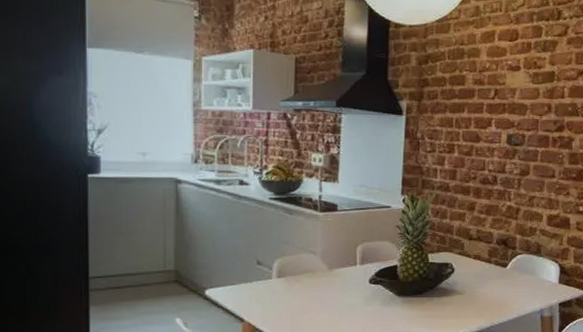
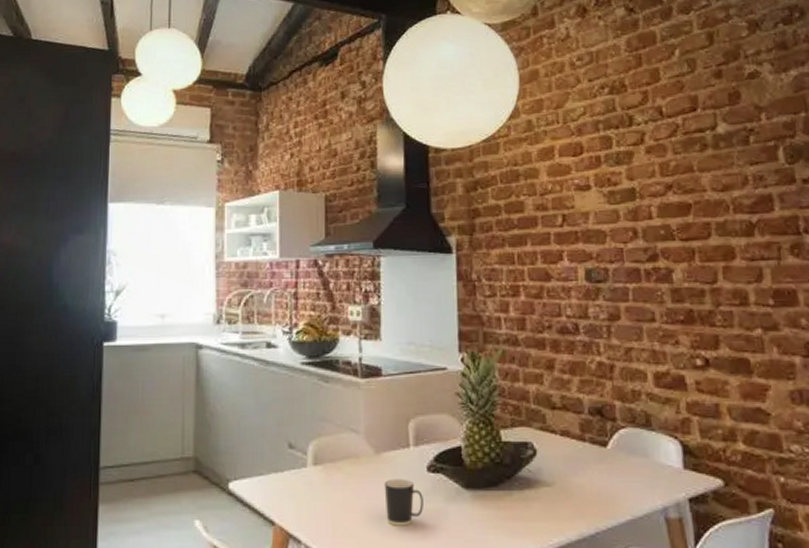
mug: none [334,288,365,322] -> present [384,478,424,526]

